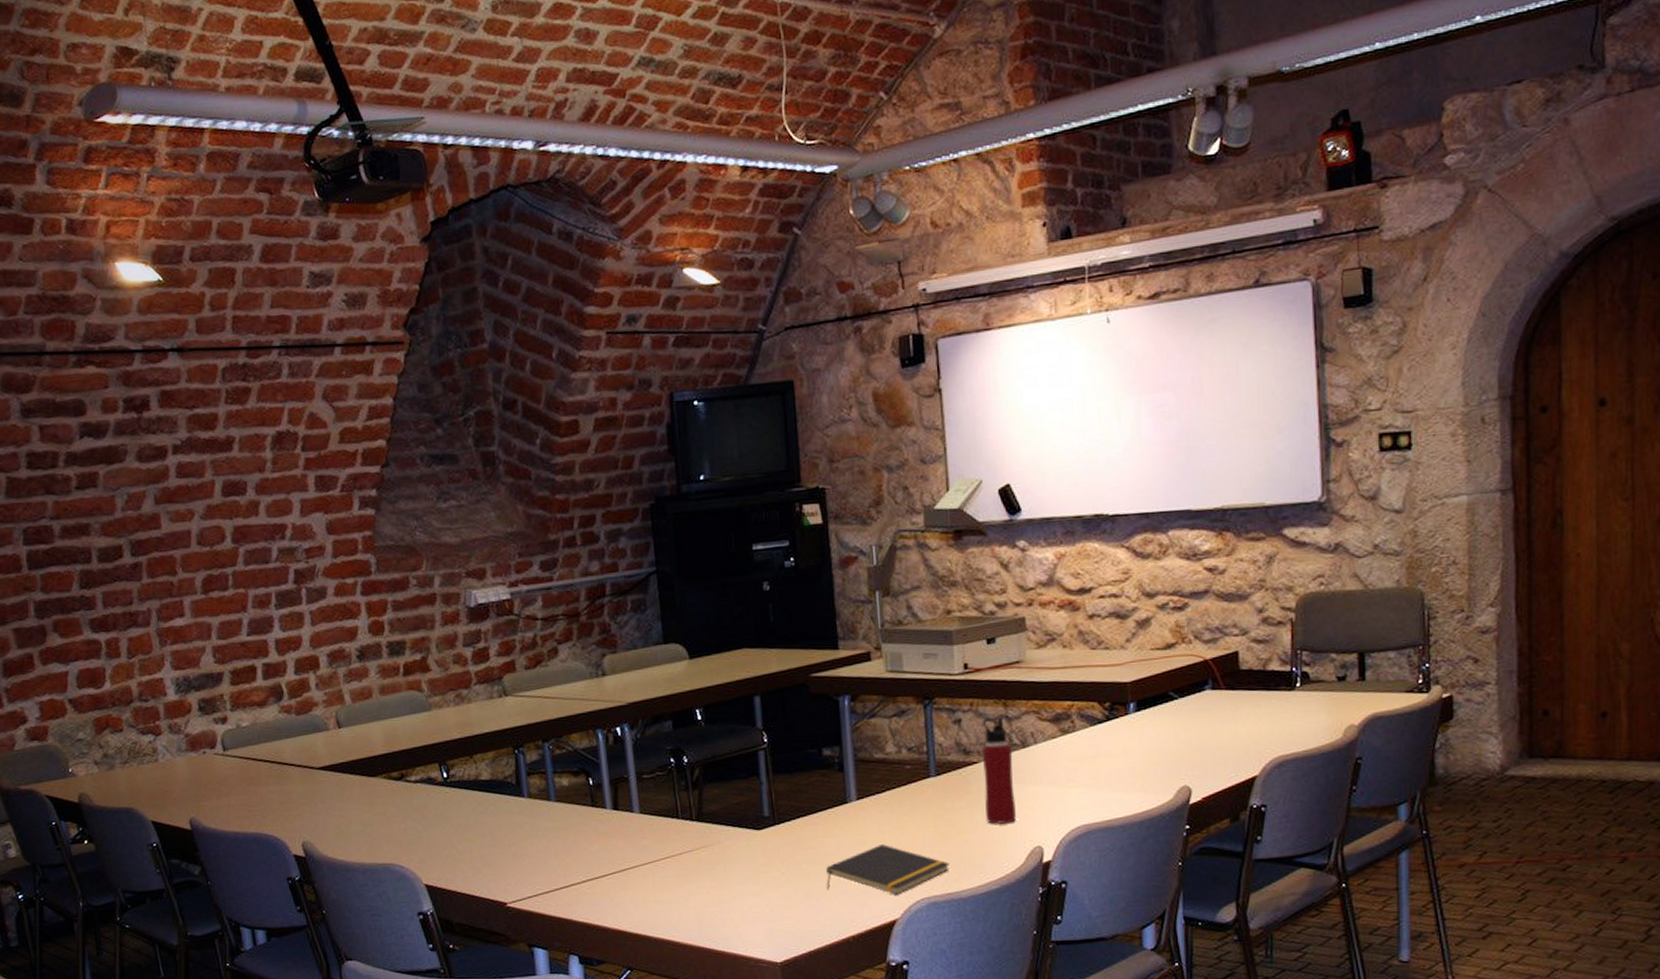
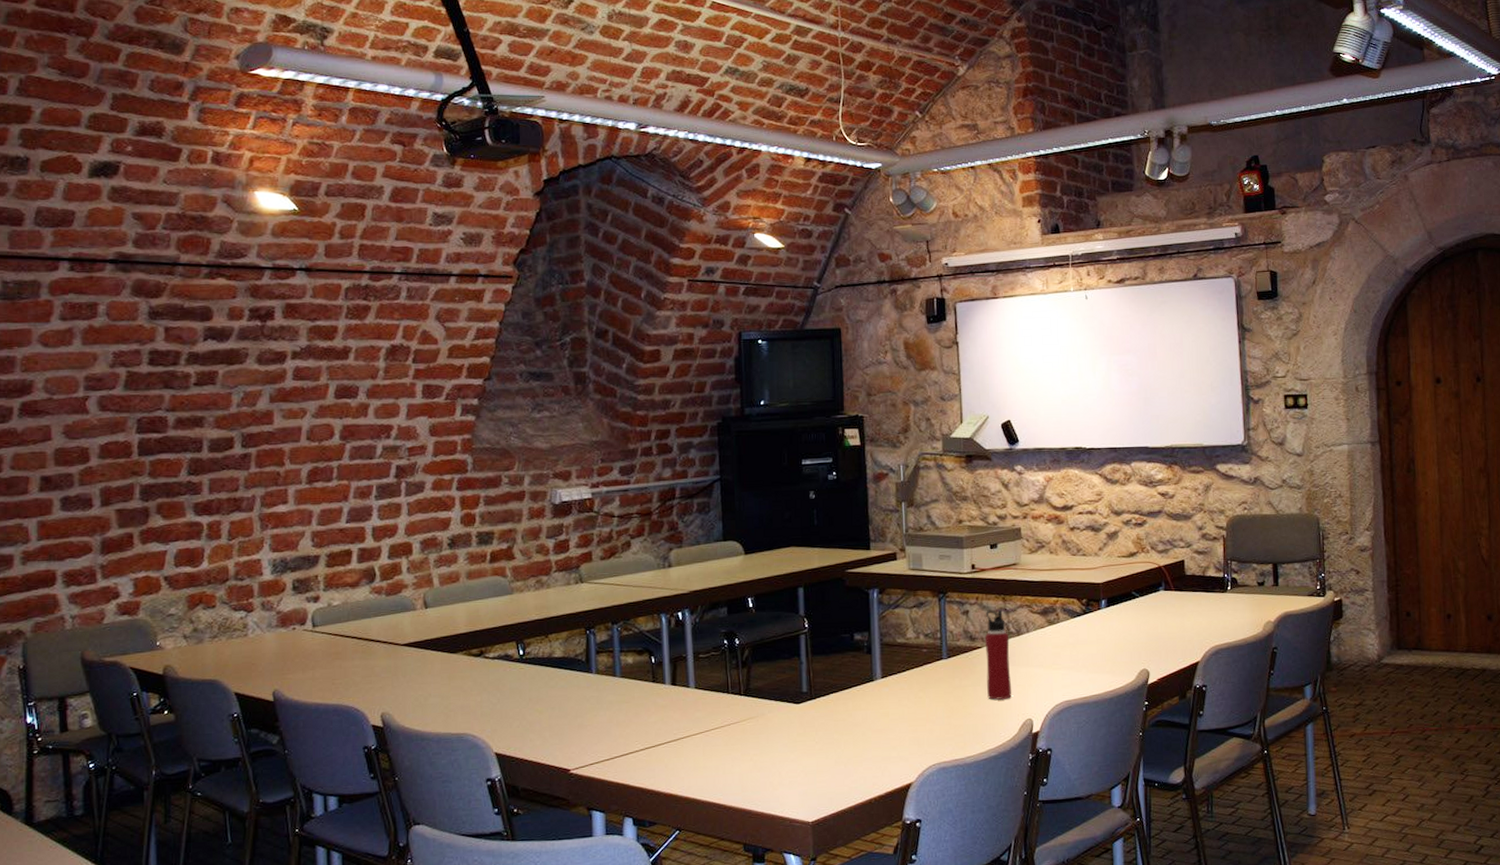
notepad: present [826,844,950,895] -> none [853,717,957,761]

